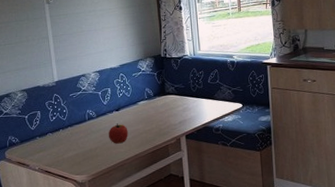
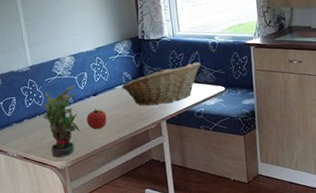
potted plant: none [65,100,102,171] -> present [42,84,80,157]
fruit basket: none [143,80,220,122] -> present [121,62,201,106]

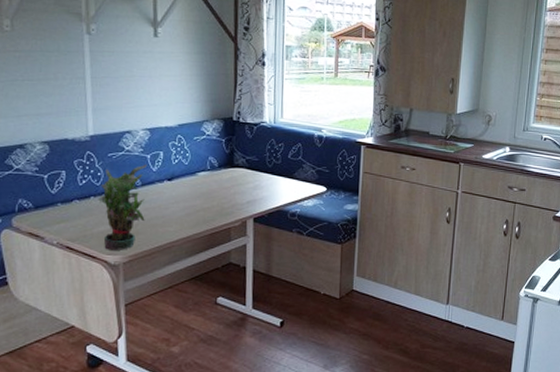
apple: present [87,108,107,130] -> none [155,196,181,221]
fruit basket: present [121,62,201,106] -> none [204,155,302,200]

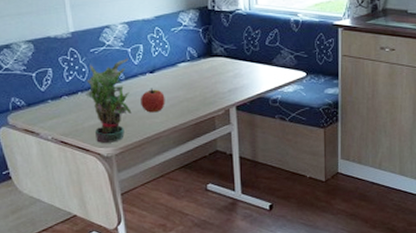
apple: none [155,196,181,221] -> present [141,88,165,113]

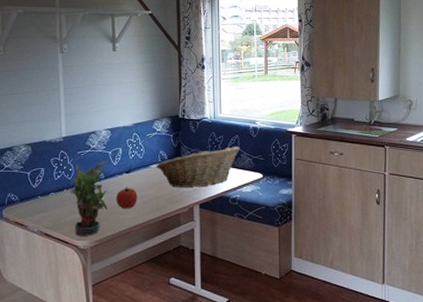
fruit basket: none [184,42,280,89] -> present [156,146,240,188]

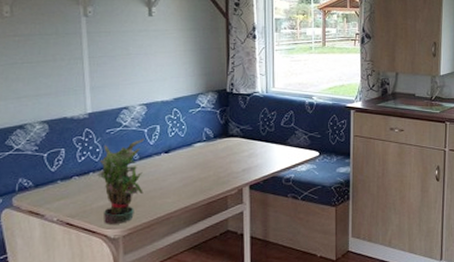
apple: present [116,186,138,209] -> none [153,168,179,193]
fruit basket: present [156,146,240,188] -> none [200,123,295,169]

